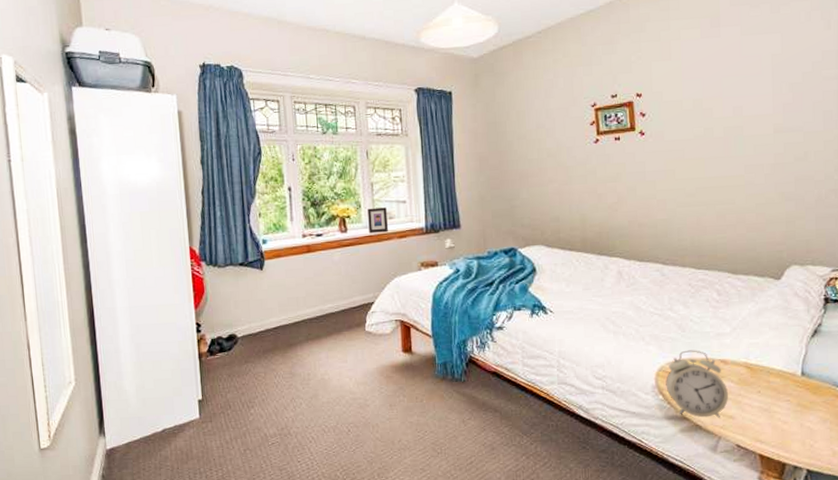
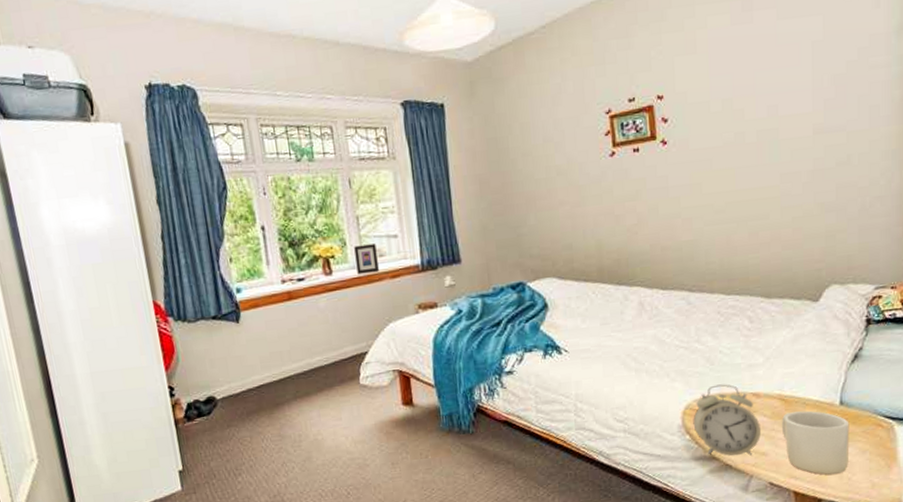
mug: none [747,379,811,441] -> present [781,410,850,475]

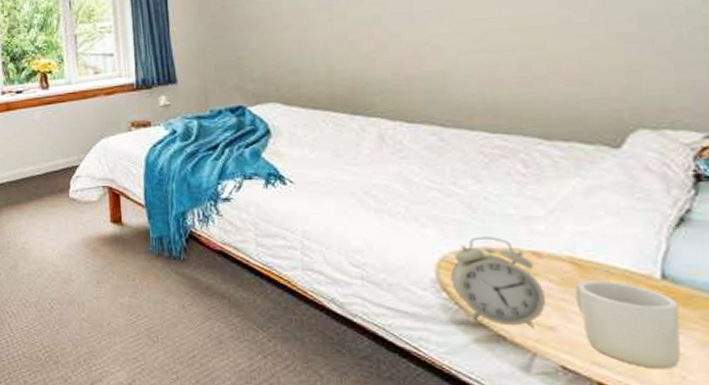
picture frame: present [354,243,379,275] -> none [71,61,94,90]

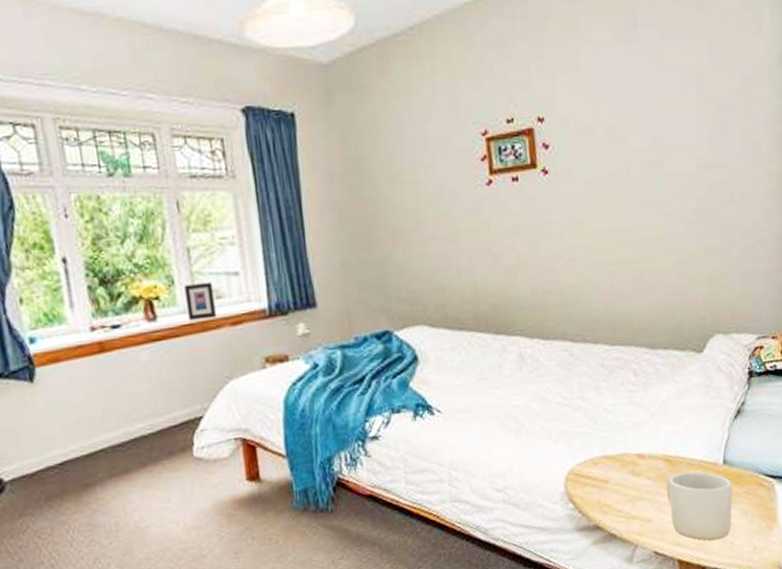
picture frame: none [71,61,94,90] -> present [184,282,216,321]
alarm clock: present [450,236,547,328] -> none [576,445,646,525]

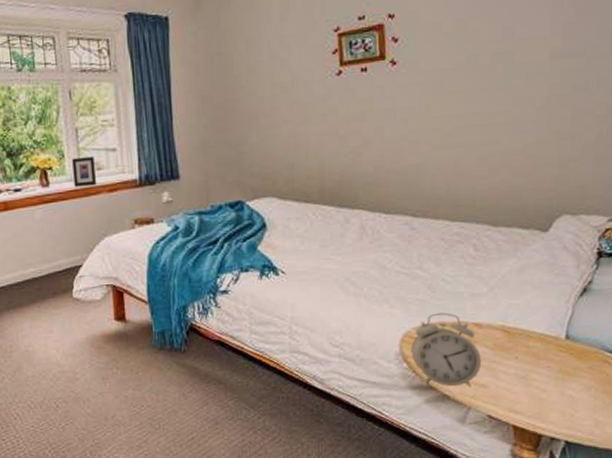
alarm clock: none [576,445,646,525] -> present [411,312,482,387]
mug: present [666,471,732,541] -> none [503,343,575,411]

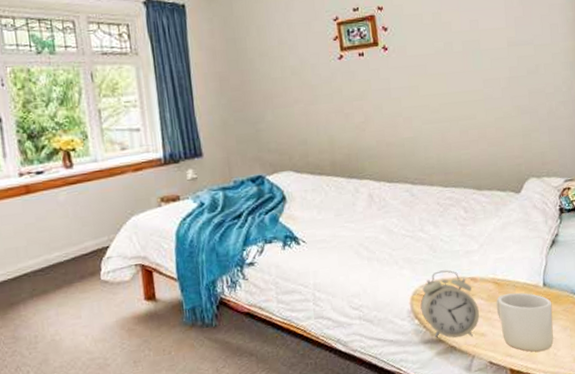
picture frame: present [72,156,96,187] -> none [96,137,121,168]
mug: none [503,343,575,411] -> present [496,292,554,352]

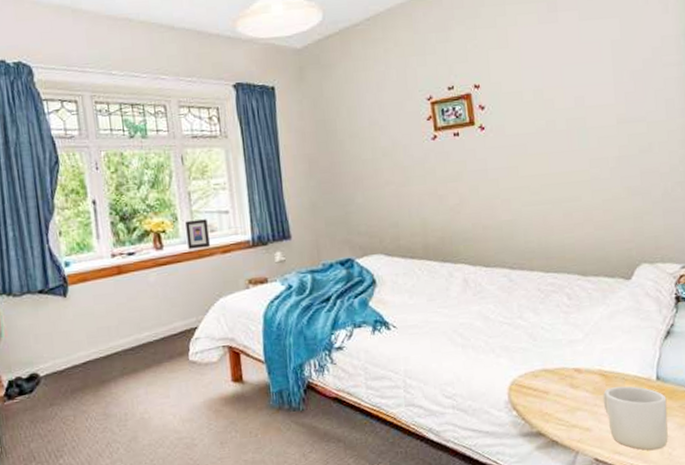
picture frame: none [96,137,121,168] -> present [185,219,210,249]
alarm clock: present [420,270,480,338] -> none [519,359,585,432]

